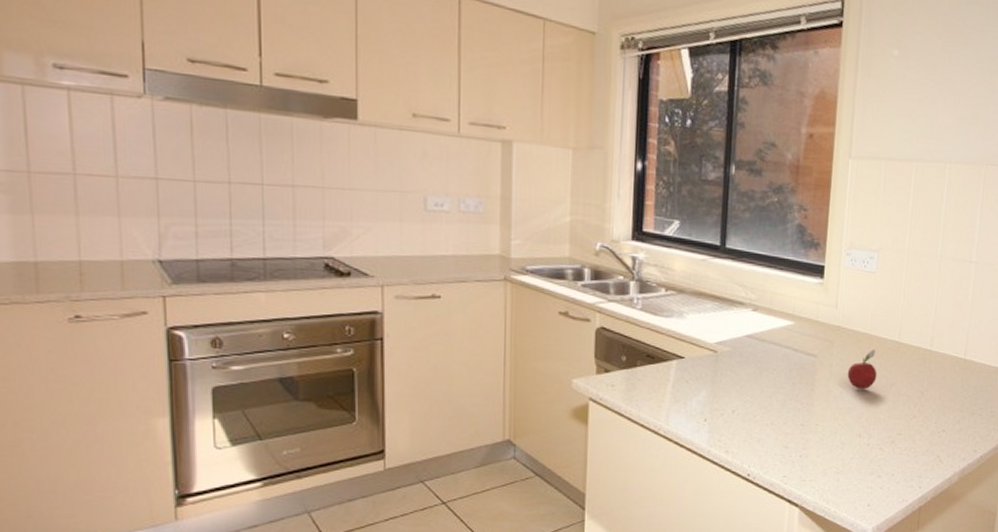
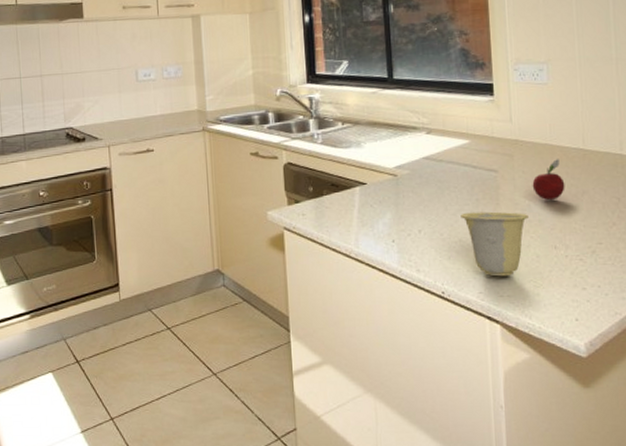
cup: none [775,396,840,462] -> present [460,211,528,277]

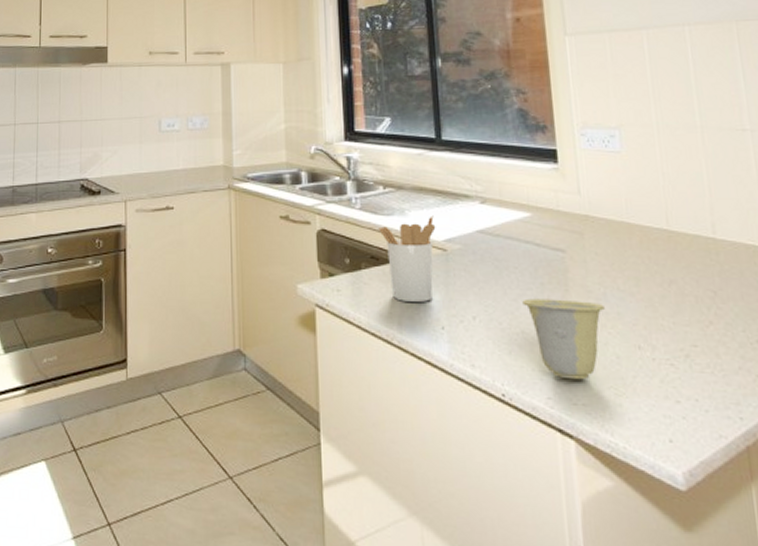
utensil holder: none [338,146,388,221] -> present [378,215,436,302]
fruit: present [532,158,565,201] -> none [607,239,648,290]

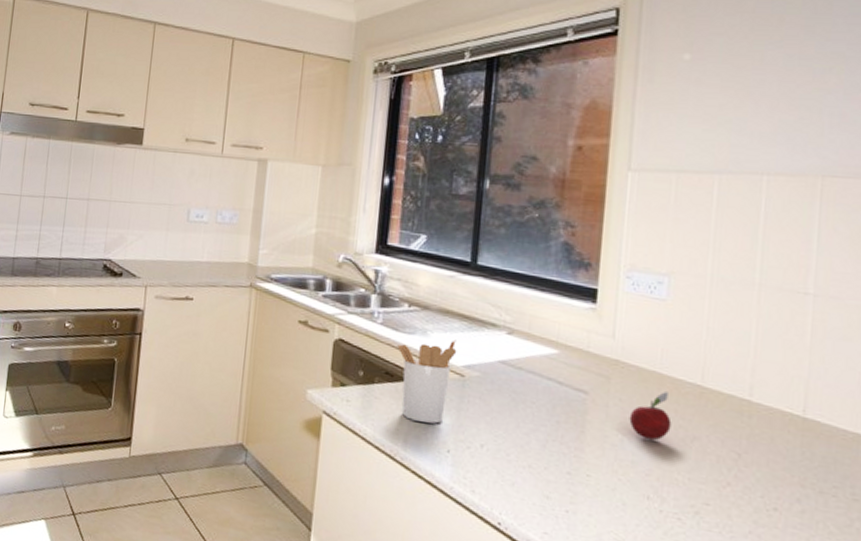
cup: present [522,298,605,380] -> none [534,434,619,521]
fruit: none [607,239,648,290] -> present [629,390,672,441]

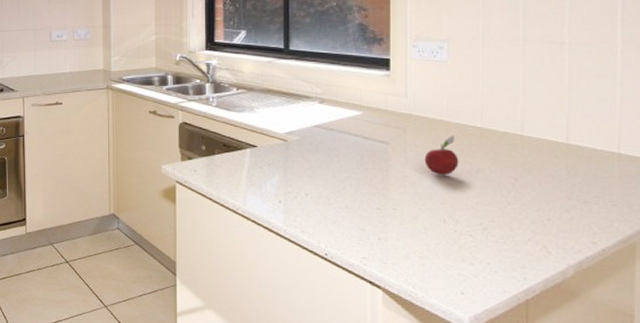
utensil holder: present [397,339,457,424] -> none [231,112,279,181]

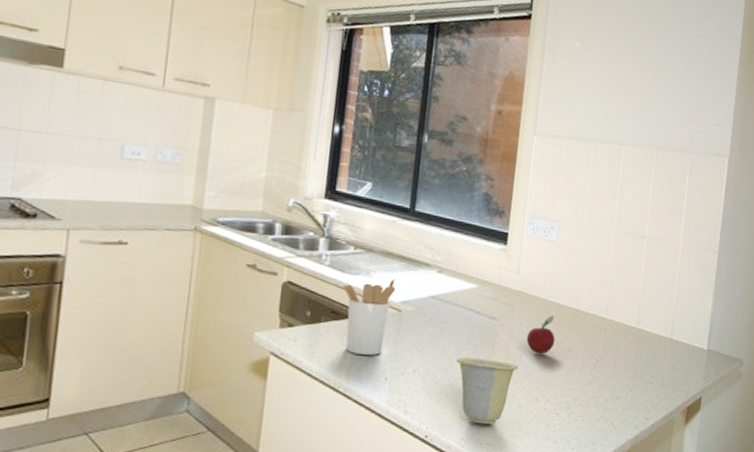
utensil holder: none [231,112,279,181] -> present [343,278,396,355]
cup: none [348,180,418,245] -> present [456,357,518,425]

